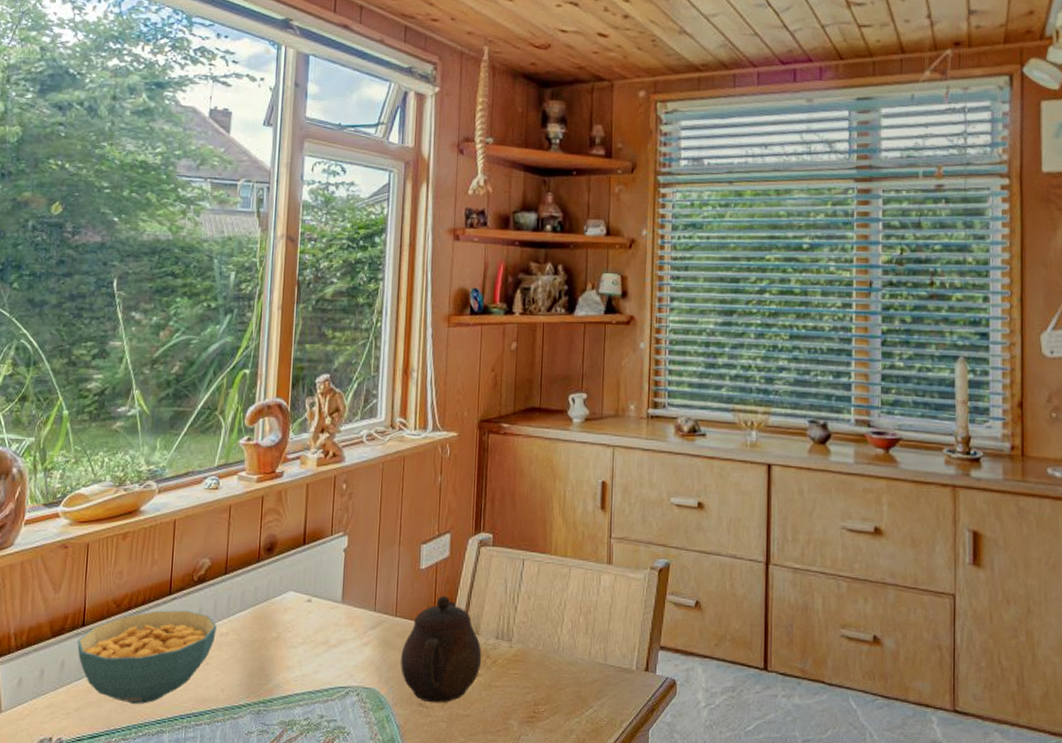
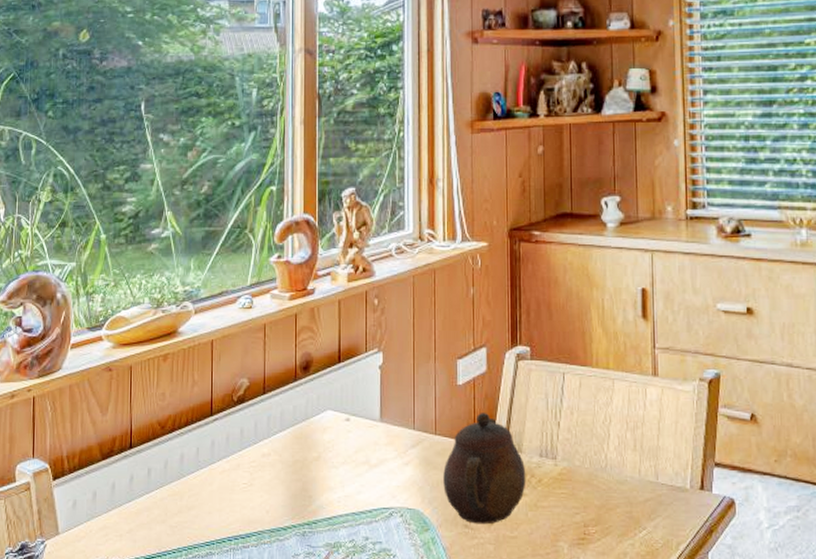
cereal bowl: present [77,610,217,704] -> none [126,431,258,526]

